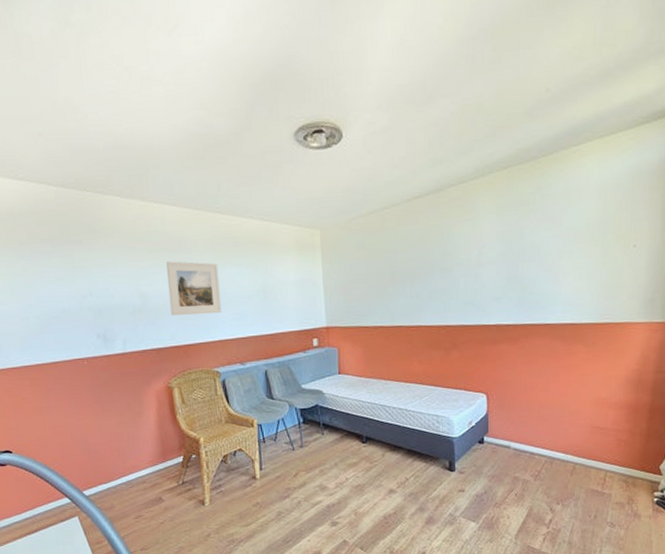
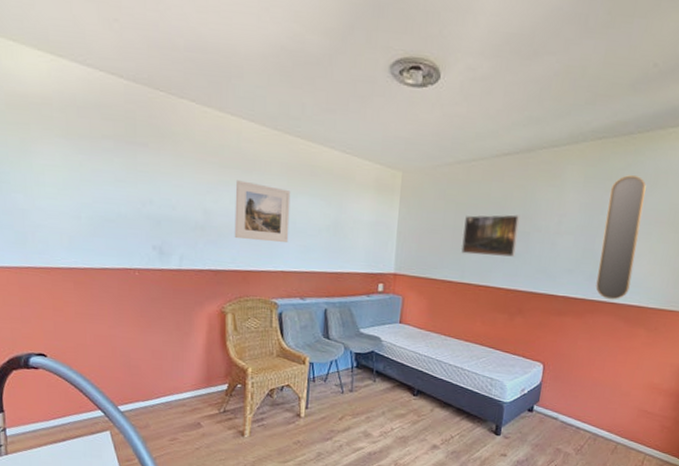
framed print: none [386,253,441,298] -> present [460,214,521,257]
home mirror: none [524,198,560,322] -> present [595,175,646,300]

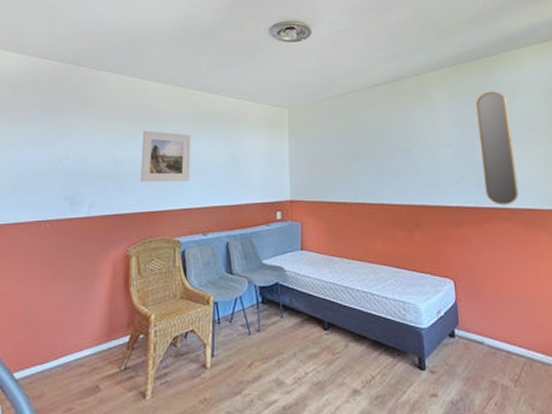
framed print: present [460,214,521,257] -> none [349,135,402,175]

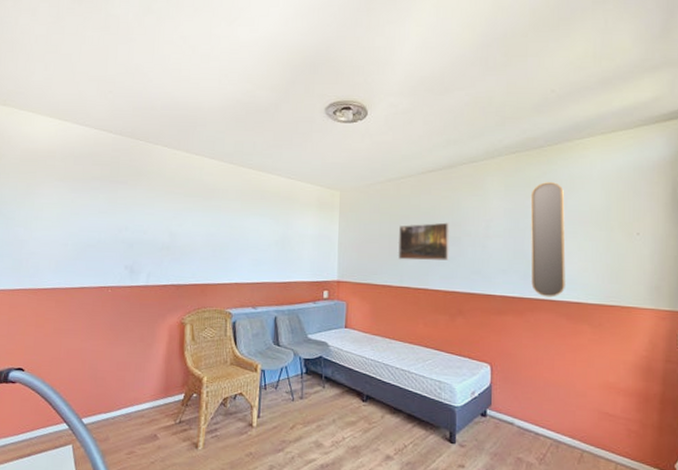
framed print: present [140,130,191,183] -> none [195,206,244,258]
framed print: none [349,135,402,175] -> present [397,222,451,261]

